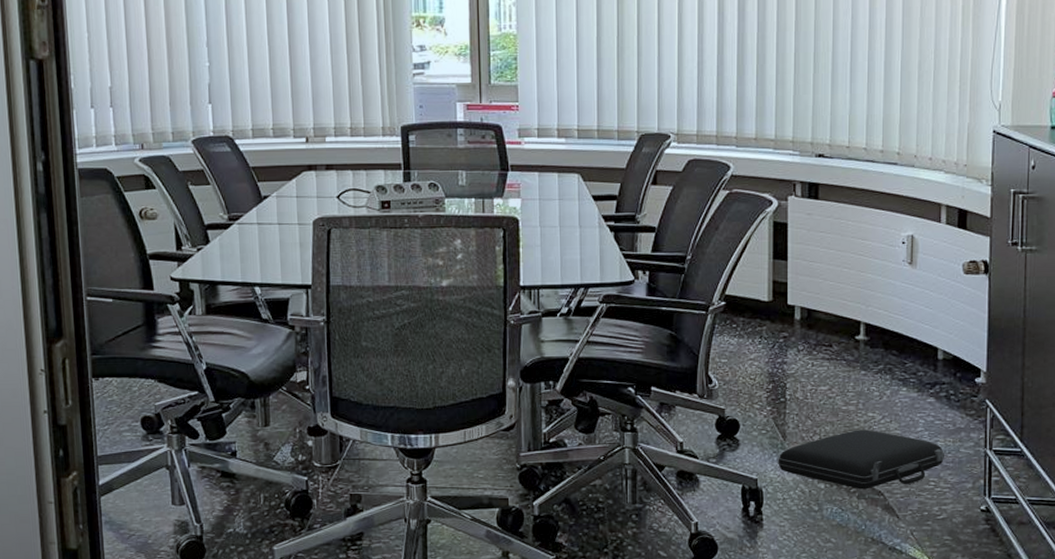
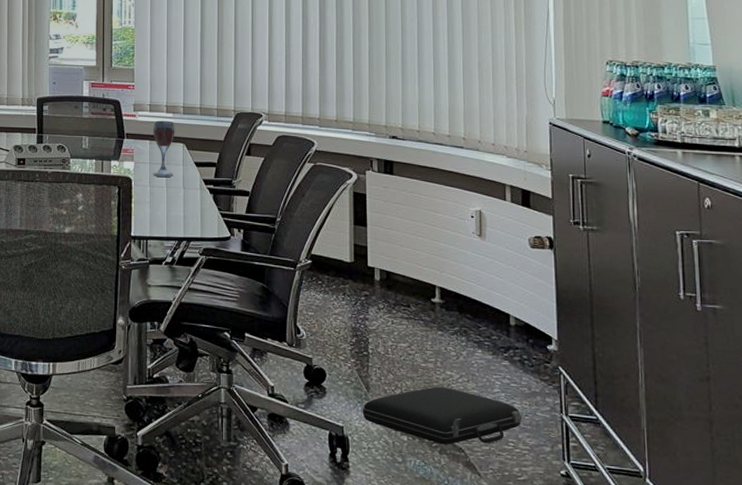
cup: none [542,147,569,216] -> present [152,120,175,178]

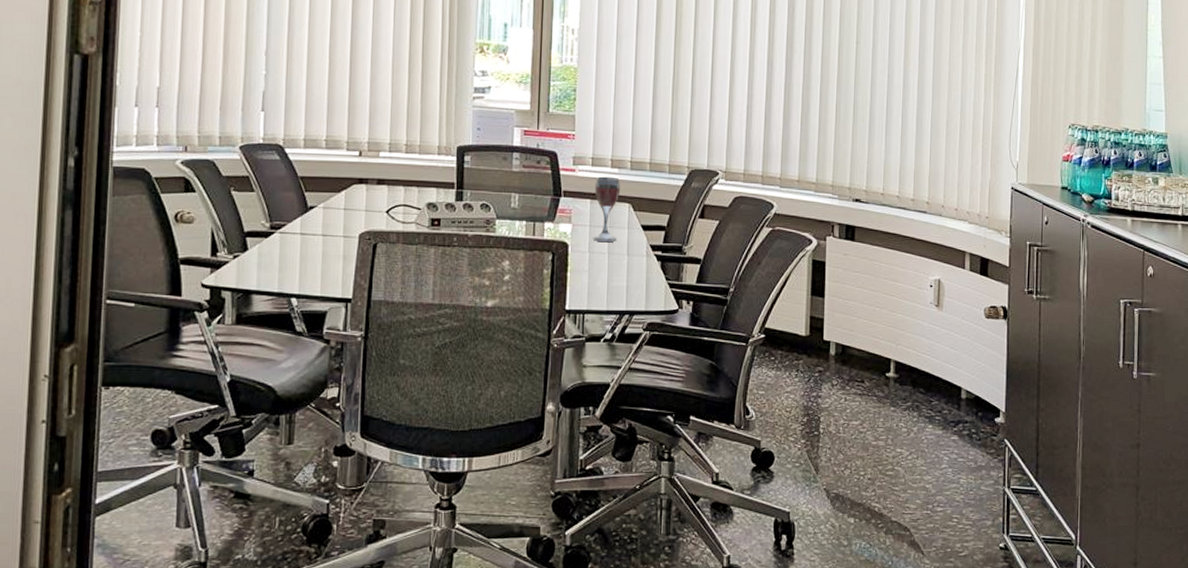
briefcase: present [362,386,522,445] -> none [810,465,966,525]

